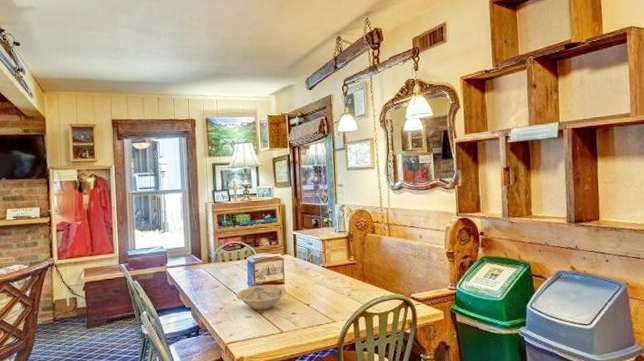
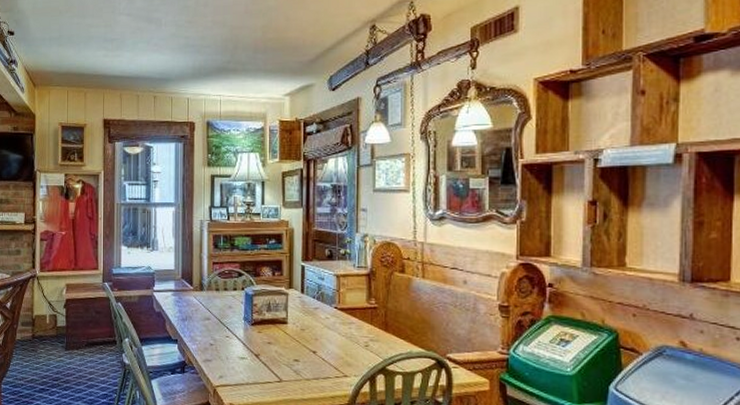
bowl: present [236,284,287,310] -> none [229,322,289,352]

